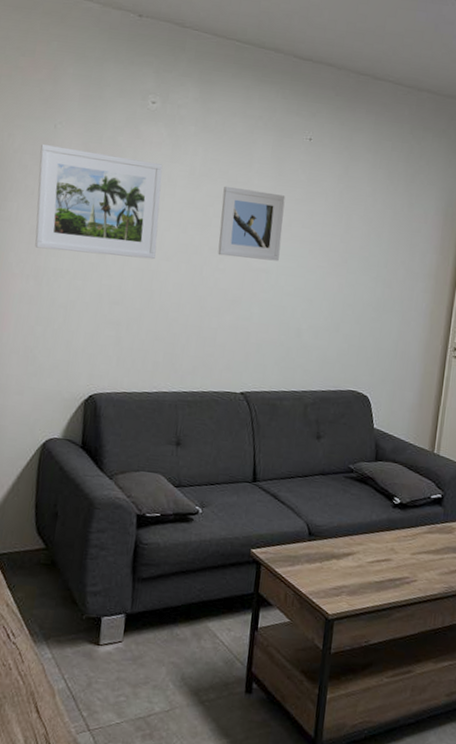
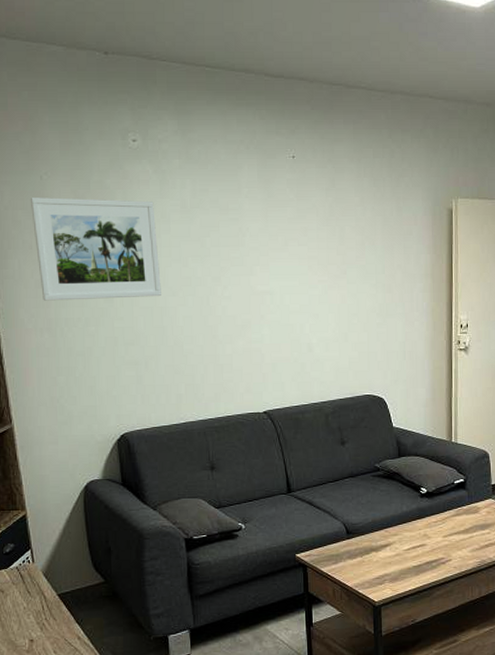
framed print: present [218,186,286,261] -> none [217,214,280,284]

